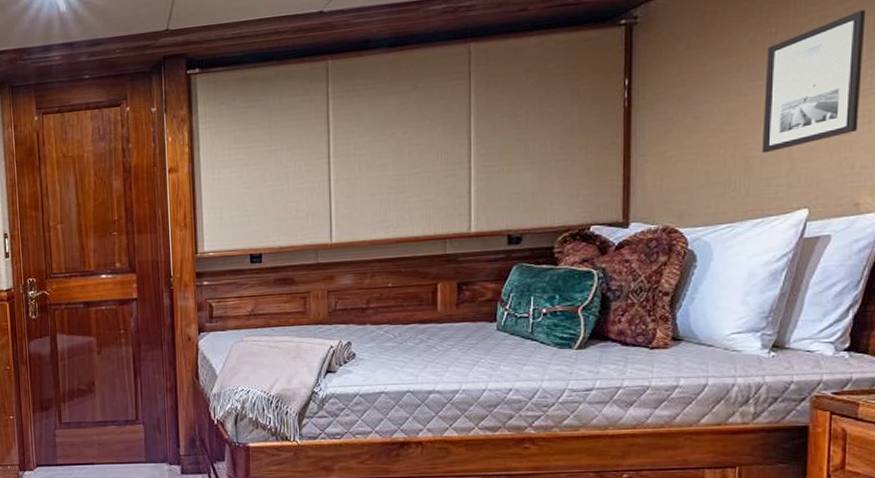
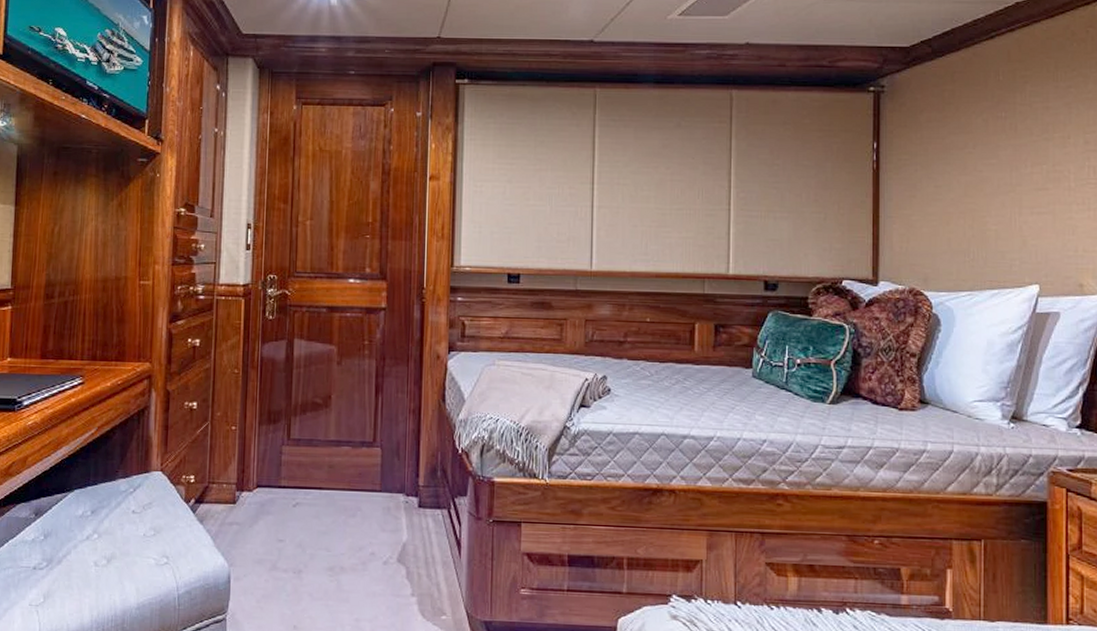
wall art: present [761,10,866,153] -> none [996,107,1081,228]

